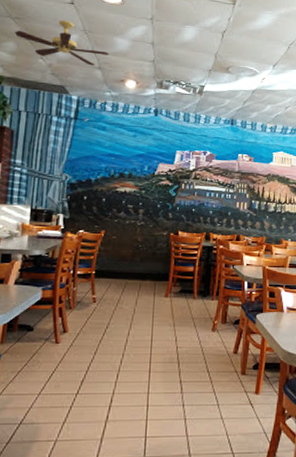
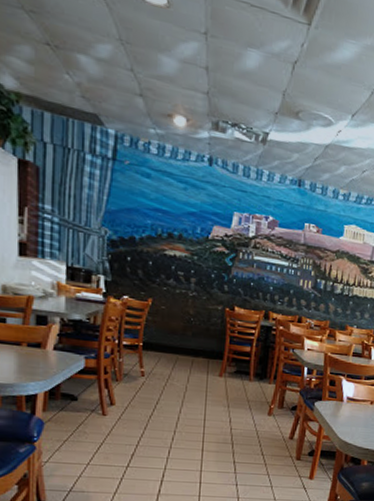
ceiling fan: present [14,20,109,66] -> none [30,21,152,92]

